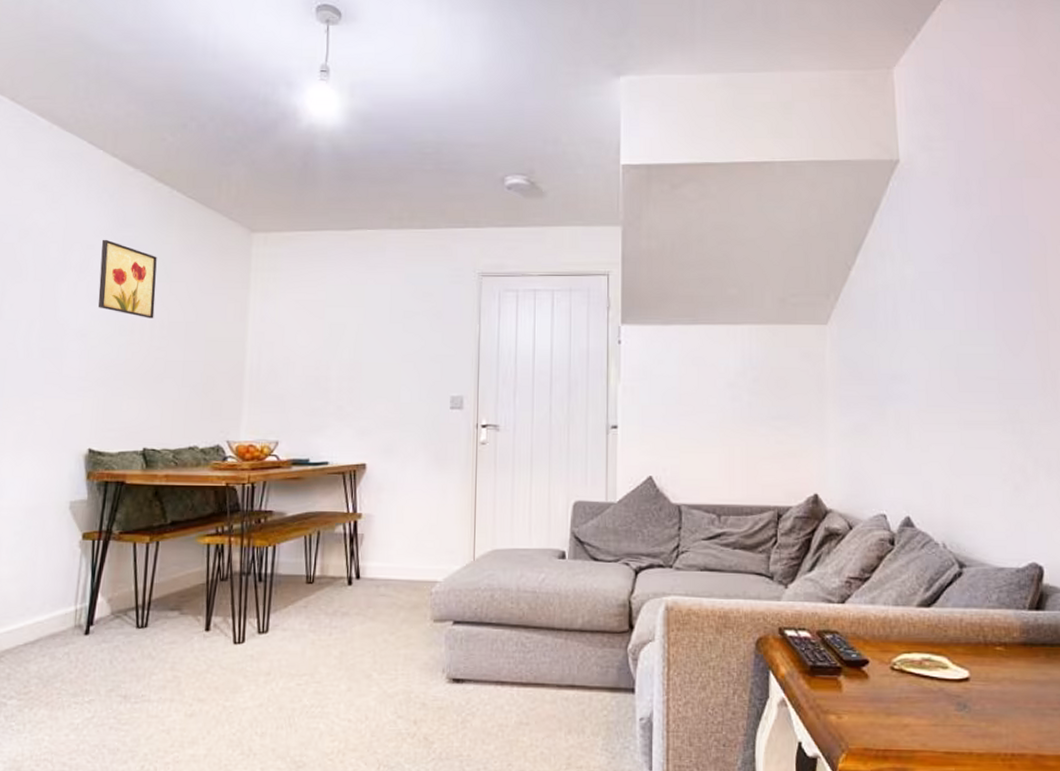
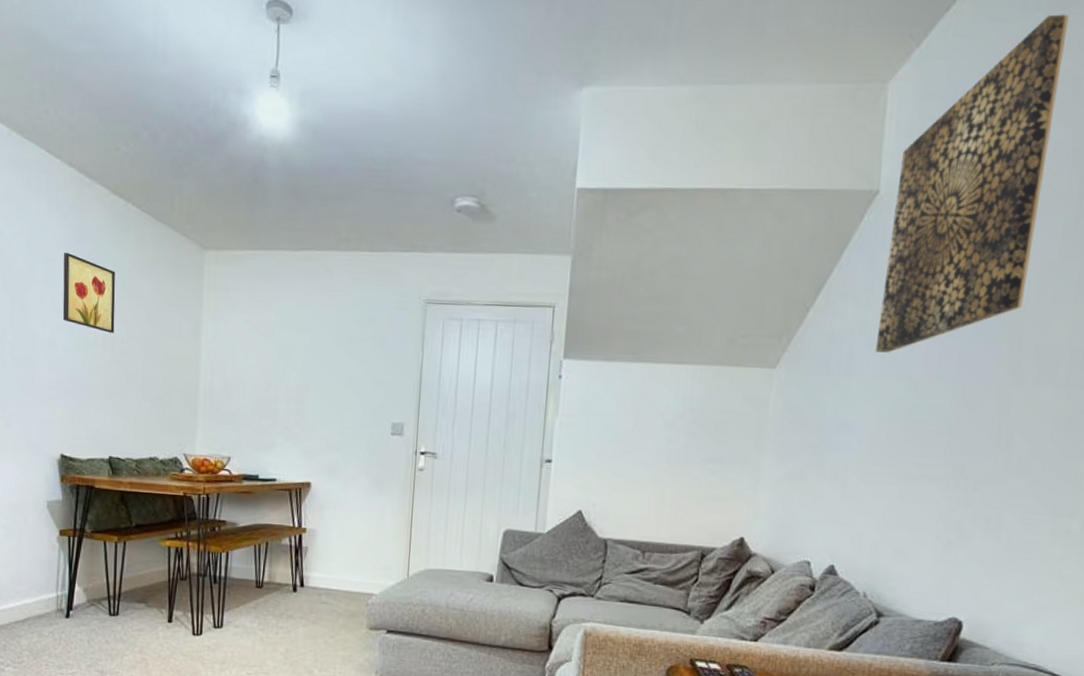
wall art: none [915,12,1043,305] -> present [875,14,1070,353]

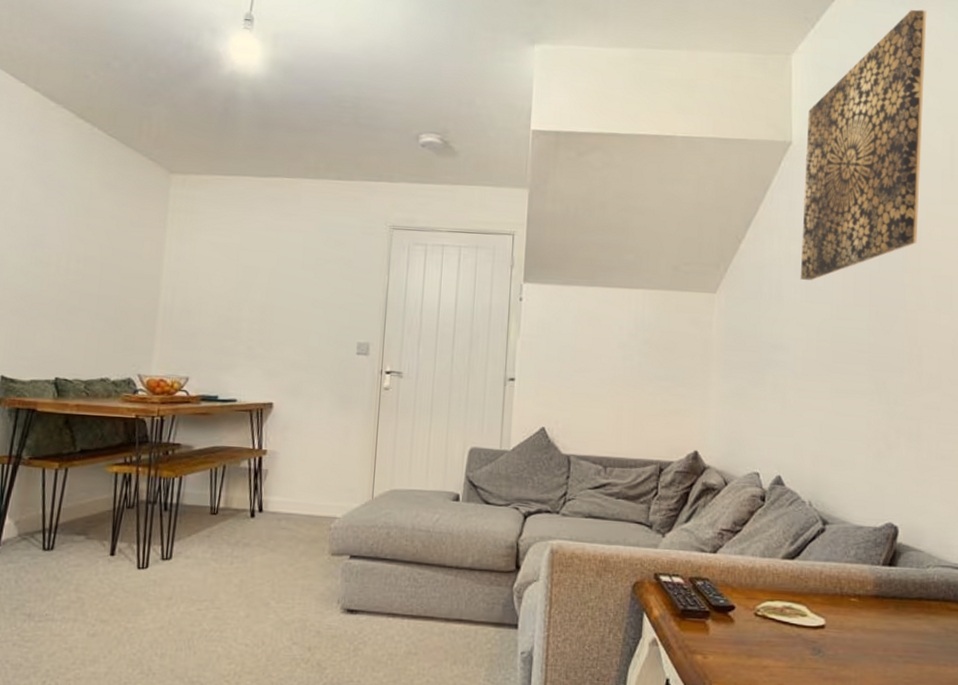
wall art: present [62,252,116,333] -> none [15,171,76,252]

